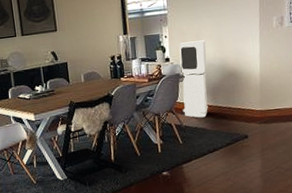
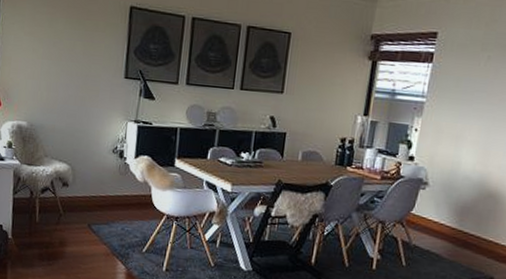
air purifier: present [179,40,208,118] -> none [415,141,467,241]

